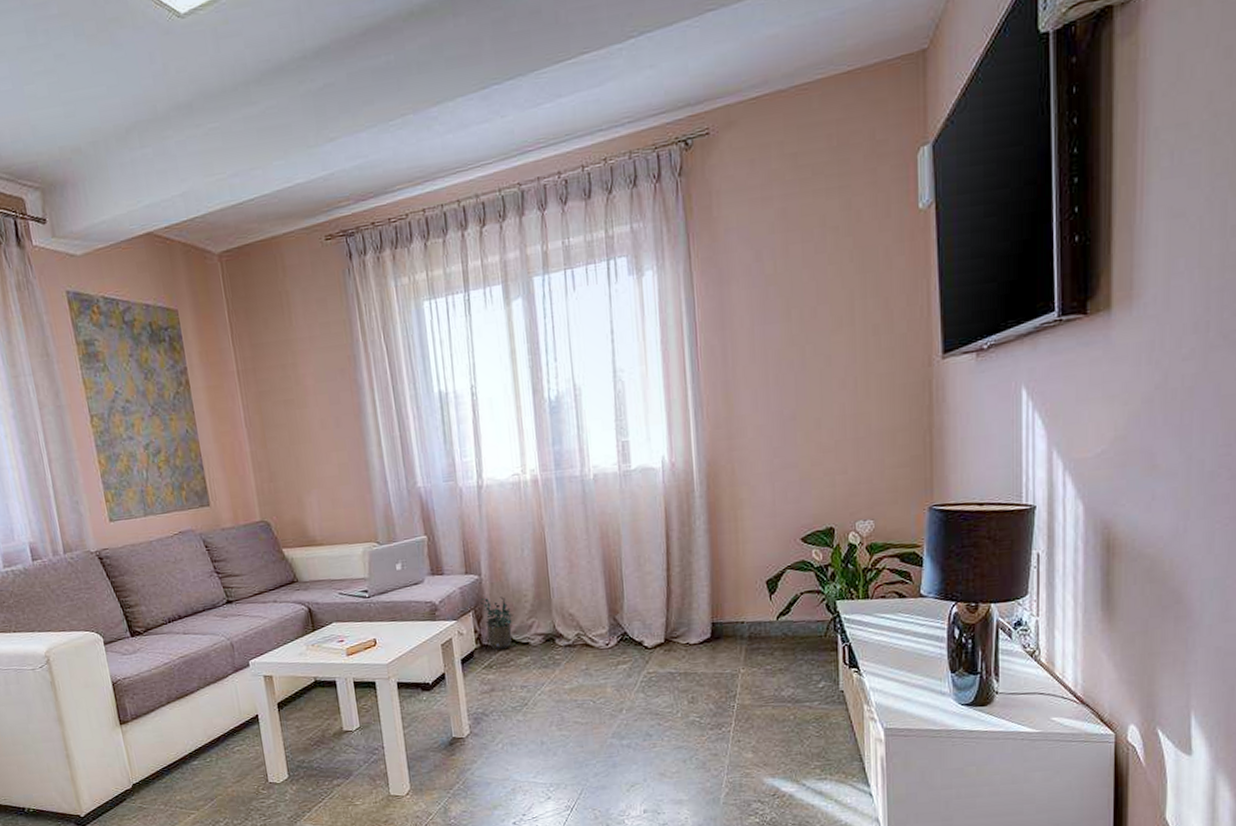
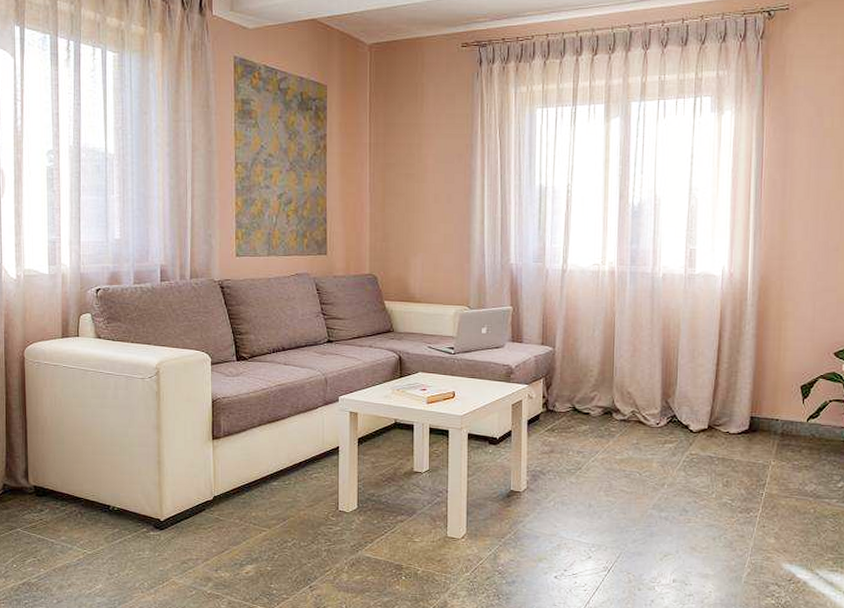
potted plant: present [478,596,513,649] -> none [550,366,578,416]

